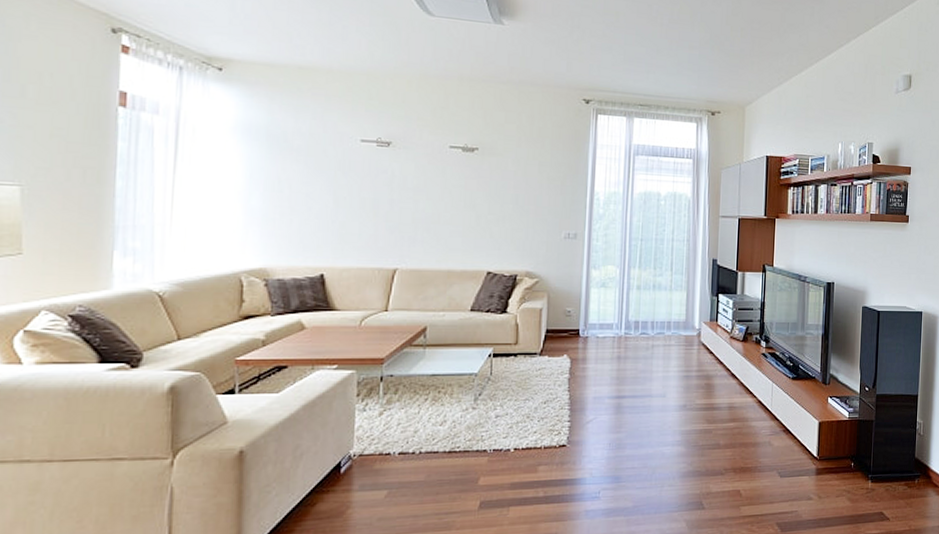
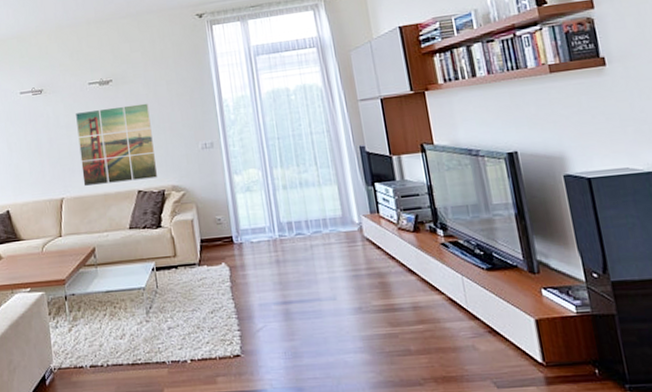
wall art: none [424,177,515,261] -> present [76,103,157,186]

